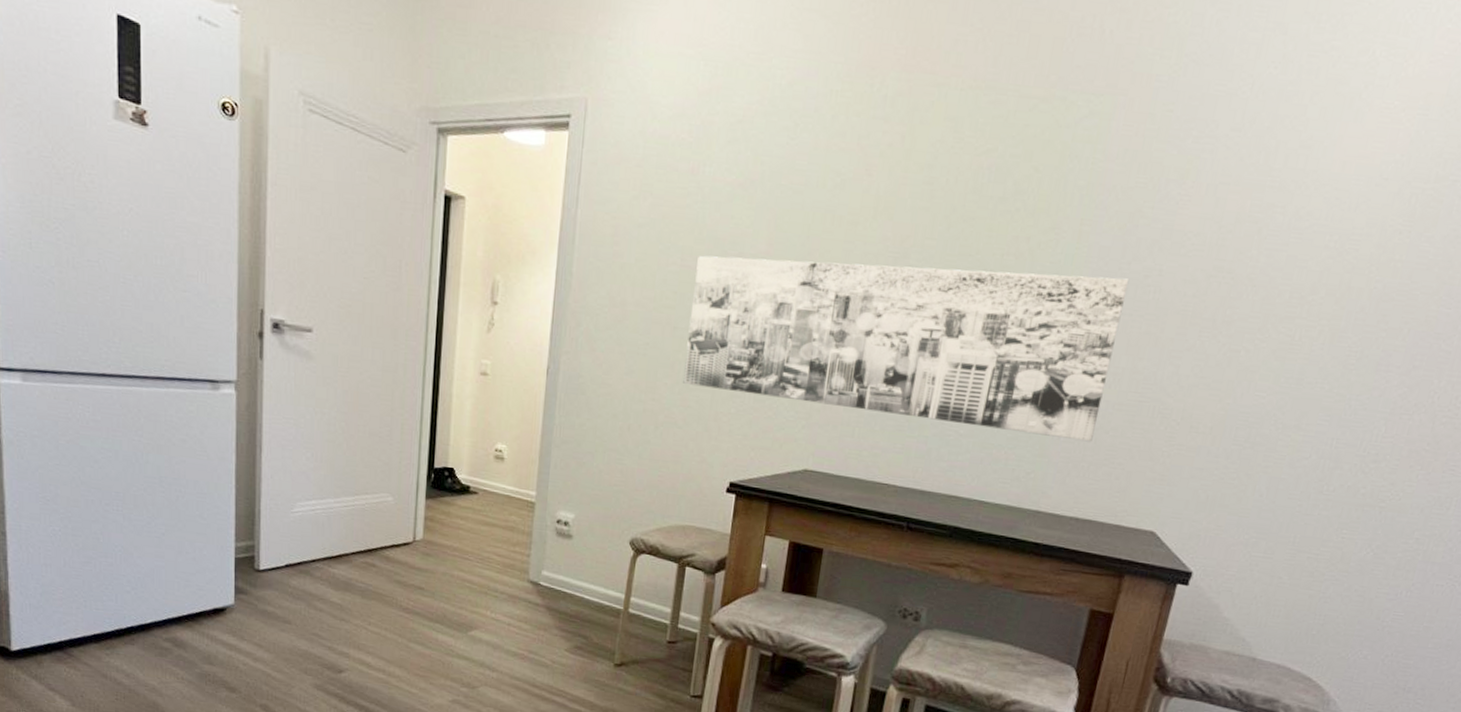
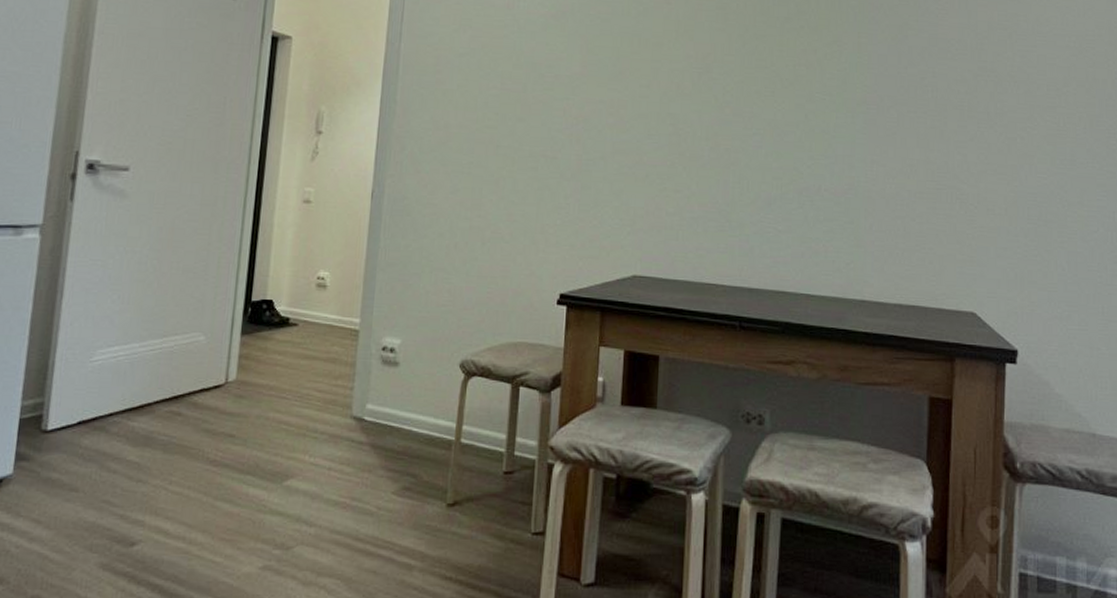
wall art: present [683,255,1129,442] -> none [508,79,909,230]

